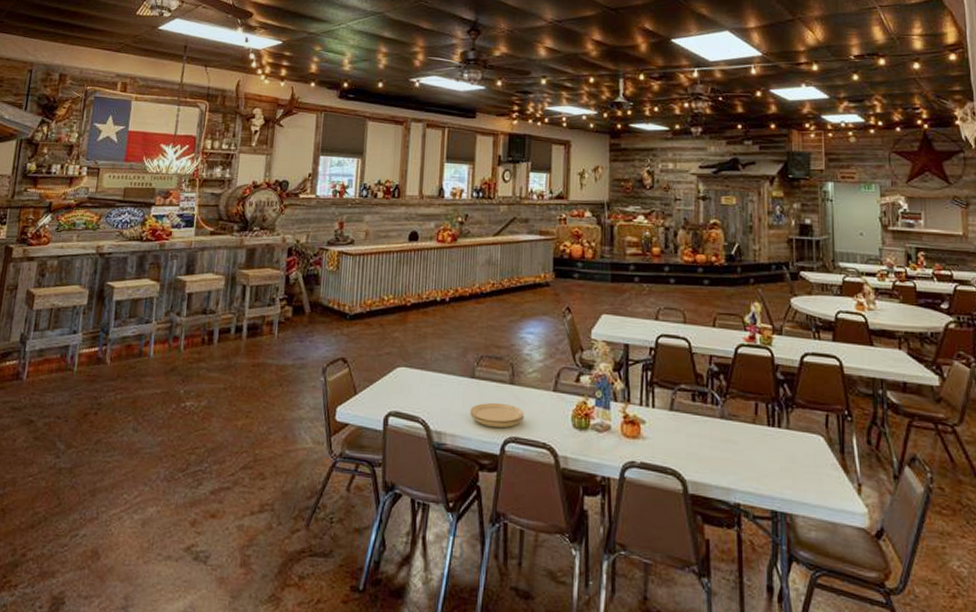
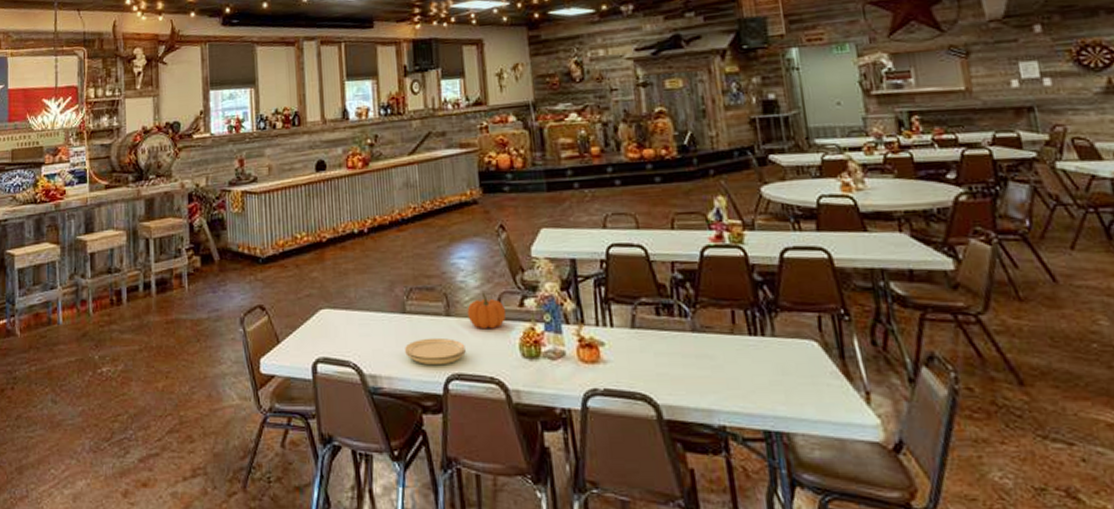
decorative pumpkin: none [529,366,564,400] -> present [467,292,507,330]

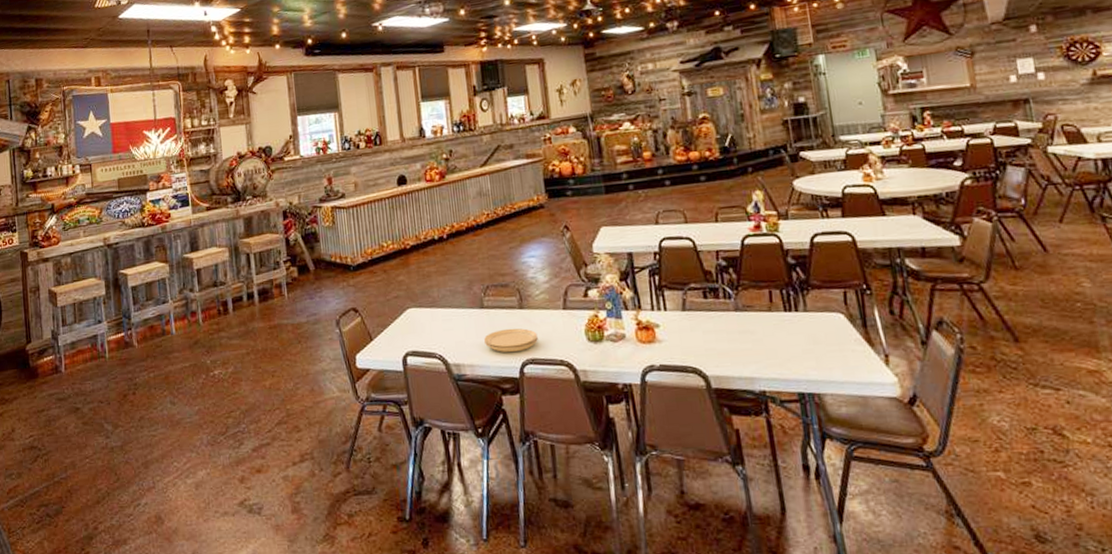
decorative pumpkin: present [467,292,507,330] -> none [538,286,573,319]

